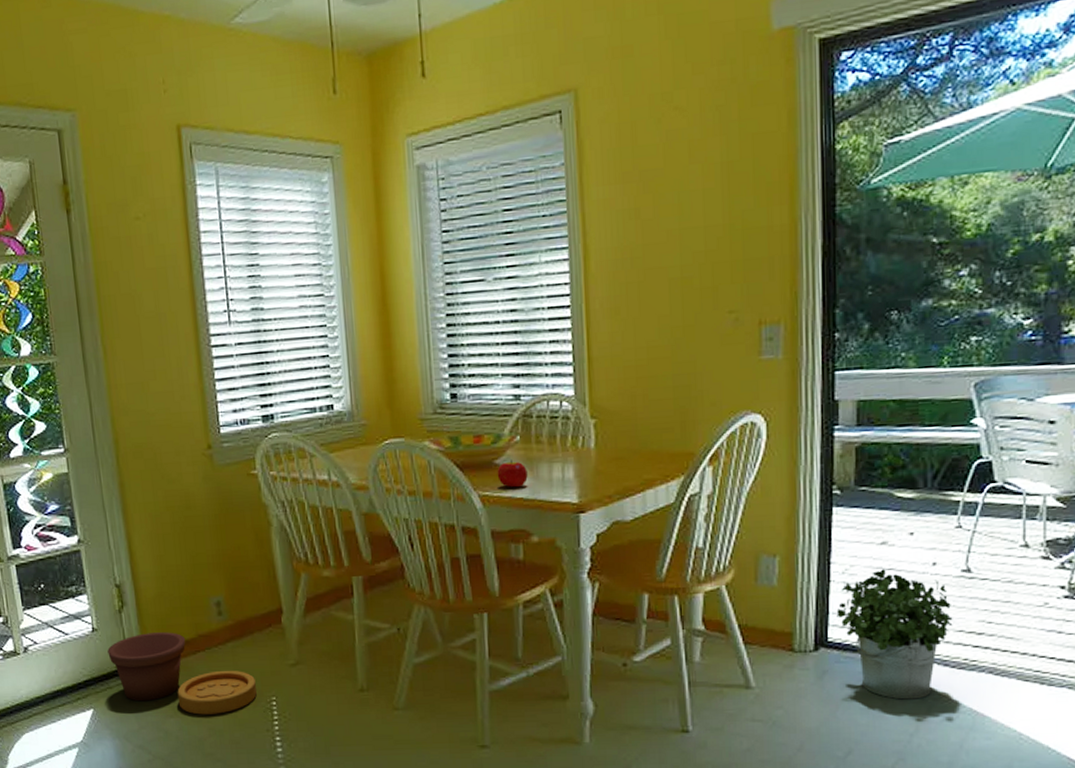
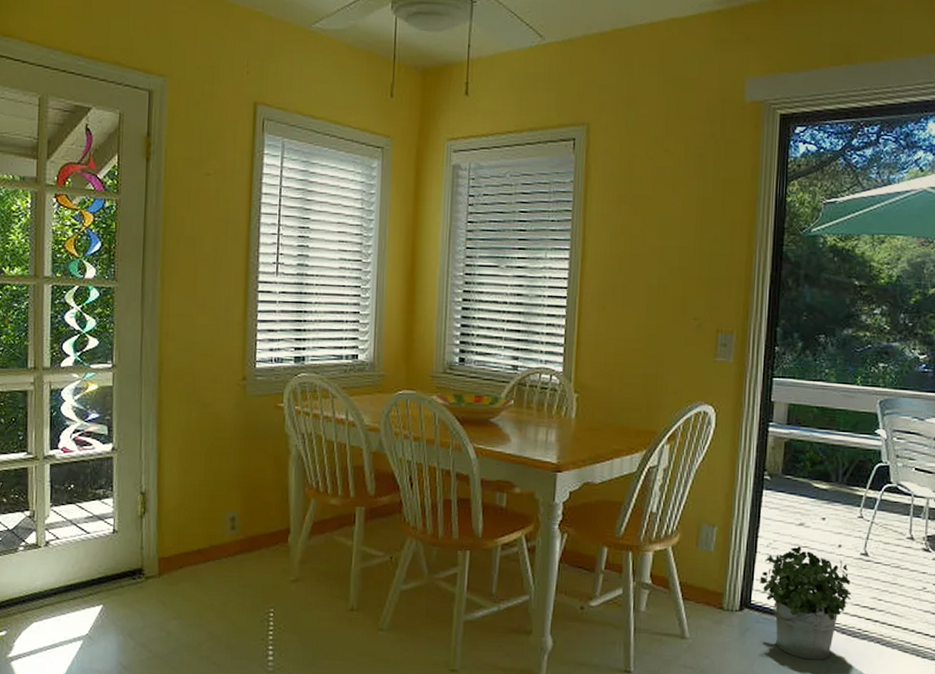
pot: present [107,632,186,702] -> none [124,539,199,603]
pet bowl: present [177,670,257,715] -> none [183,580,257,620]
fruit: present [497,460,528,488] -> none [491,420,517,445]

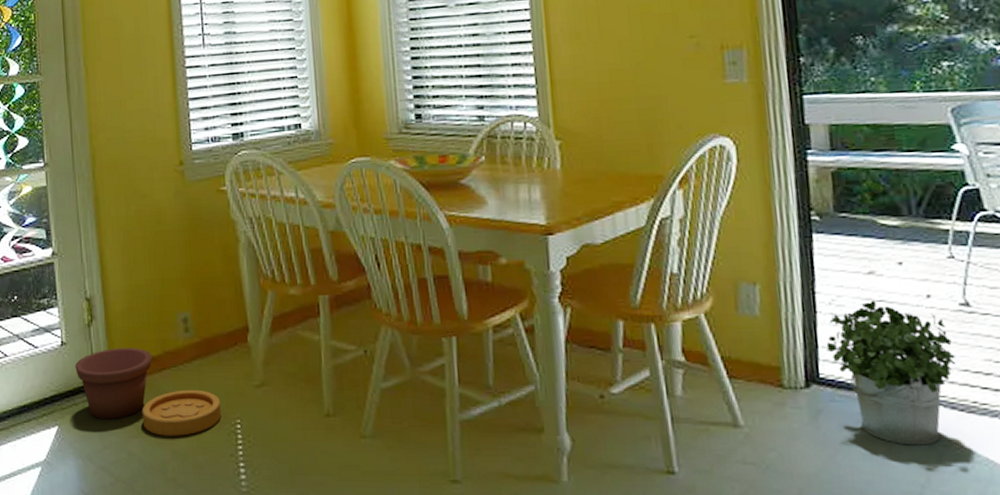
pot: none [124,539,199,603] -> present [75,348,152,420]
pet bowl: none [183,580,257,620] -> present [142,389,221,436]

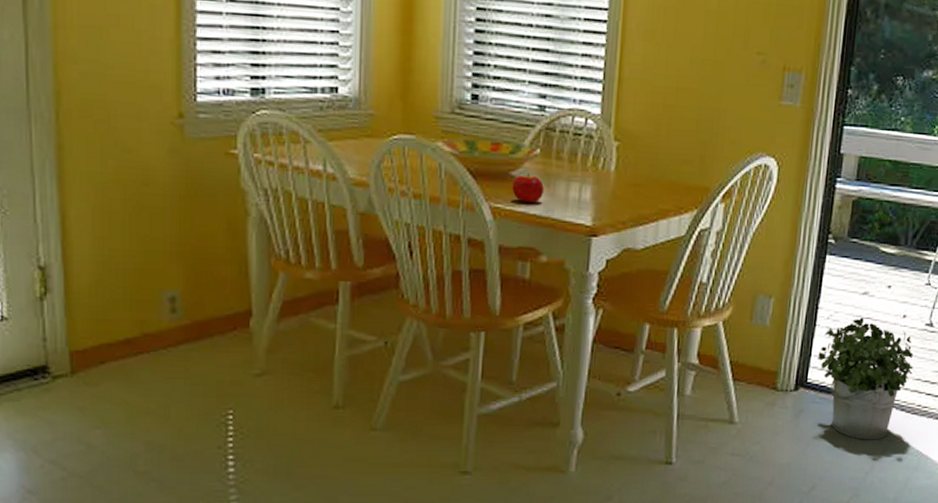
pot: present [75,348,152,420] -> none [19,327,126,408]
pet bowl: present [142,389,221,436] -> none [108,376,210,427]
fruit: none [463,180,494,208] -> present [512,173,544,203]

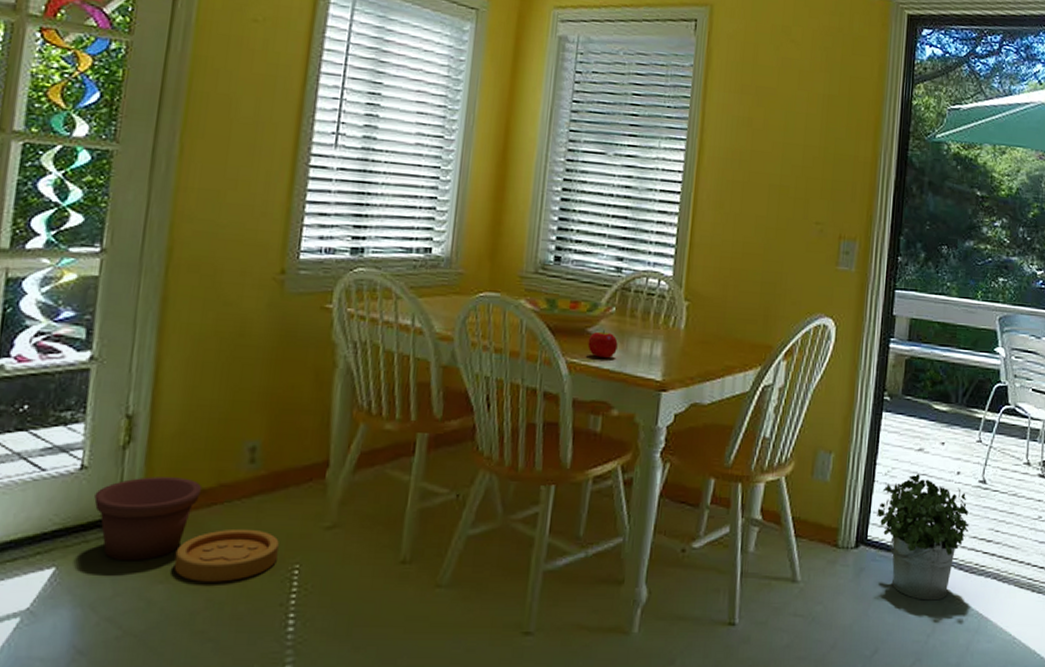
pot: none [19,327,126,408] -> present [94,477,203,561]
pet bowl: none [108,376,210,427] -> present [173,528,279,582]

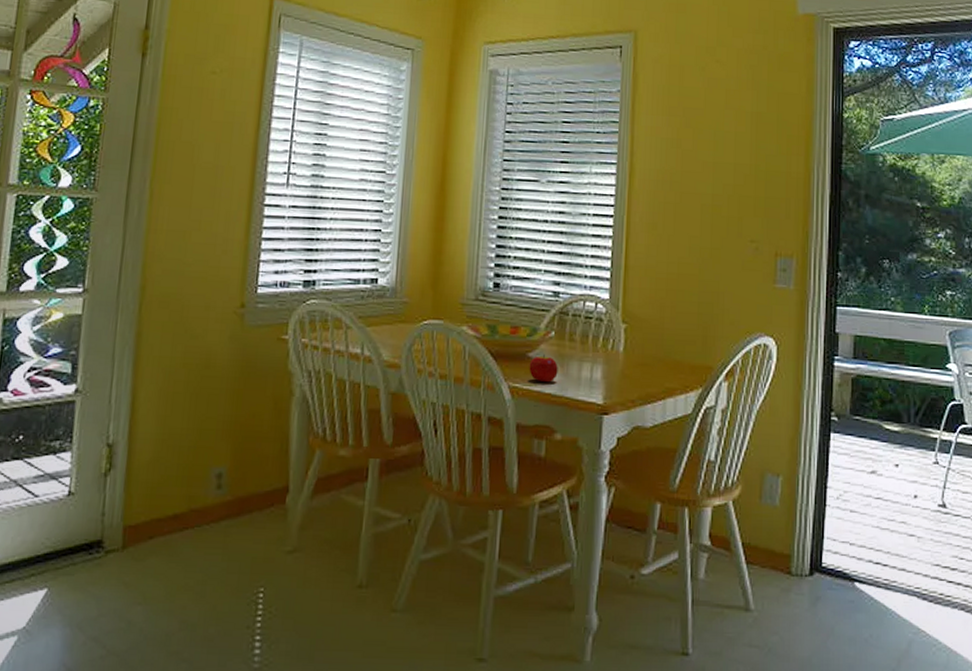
pot: present [94,477,203,561] -> none [80,502,175,583]
pet bowl: present [173,528,279,582] -> none [151,552,245,604]
potted plant: present [877,474,969,601] -> none [830,497,931,633]

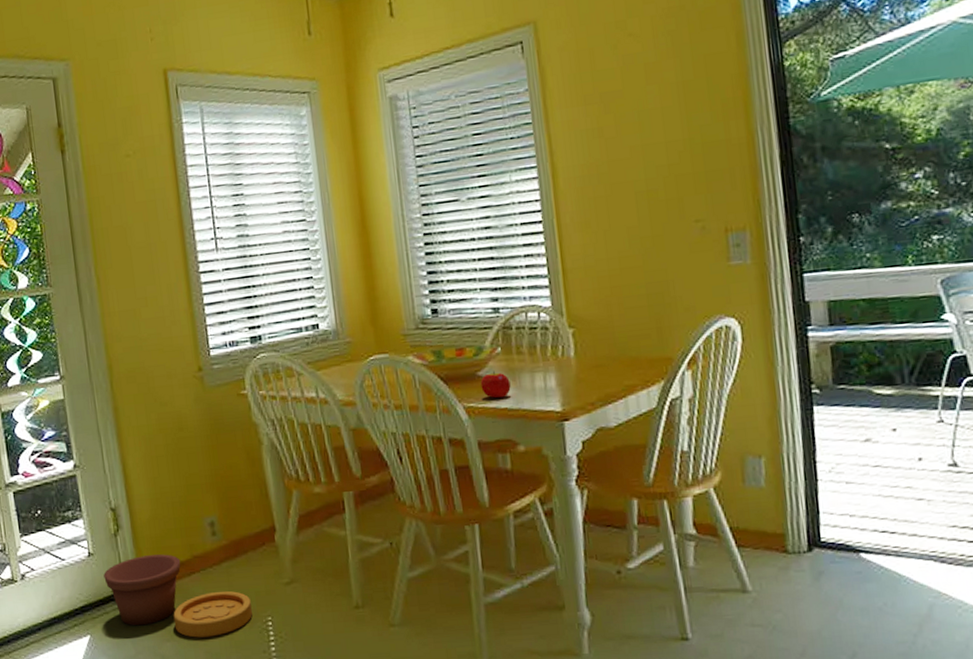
pot: none [80,502,175,583] -> present [103,554,181,626]
pet bowl: none [151,552,245,604] -> present [173,590,252,638]

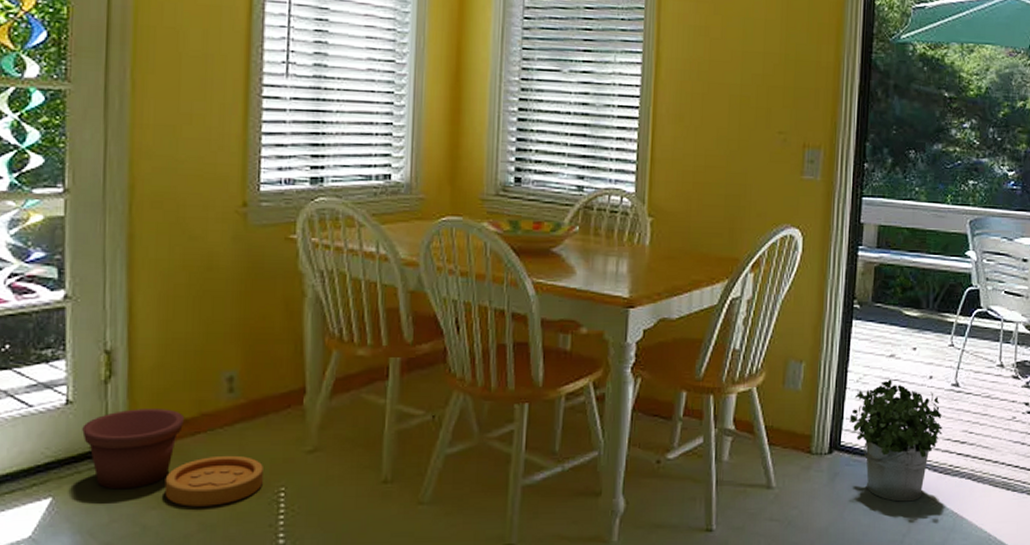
fruit: present [480,371,511,399] -> none [553,249,583,278]
potted plant: none [827,466,945,599] -> present [849,380,943,502]

